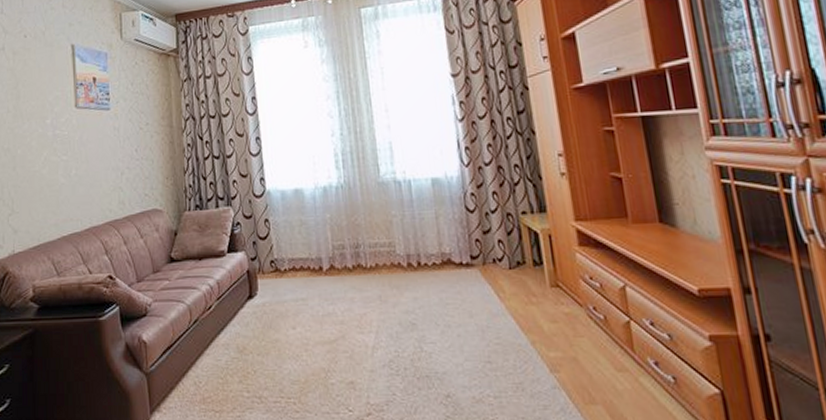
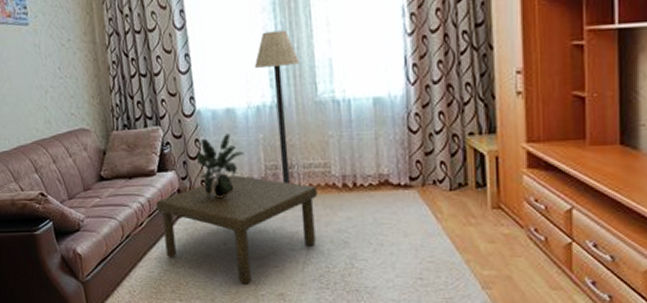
coffee table: none [225,254,384,372] -> present [156,174,318,284]
potted plant: none [265,213,312,278] -> present [195,134,244,197]
floor lamp: none [320,116,363,263] -> present [254,30,301,183]

